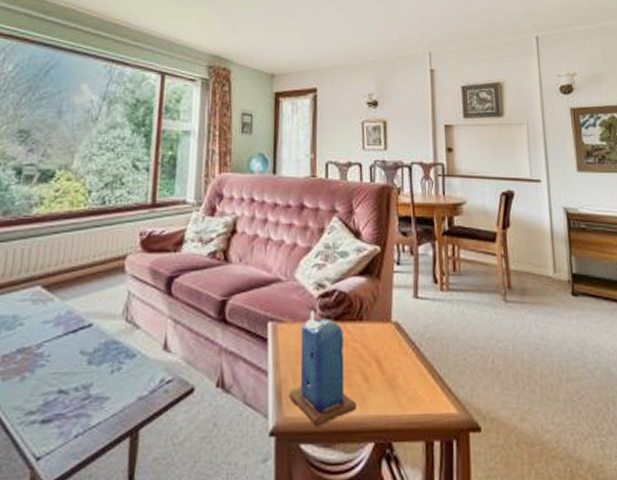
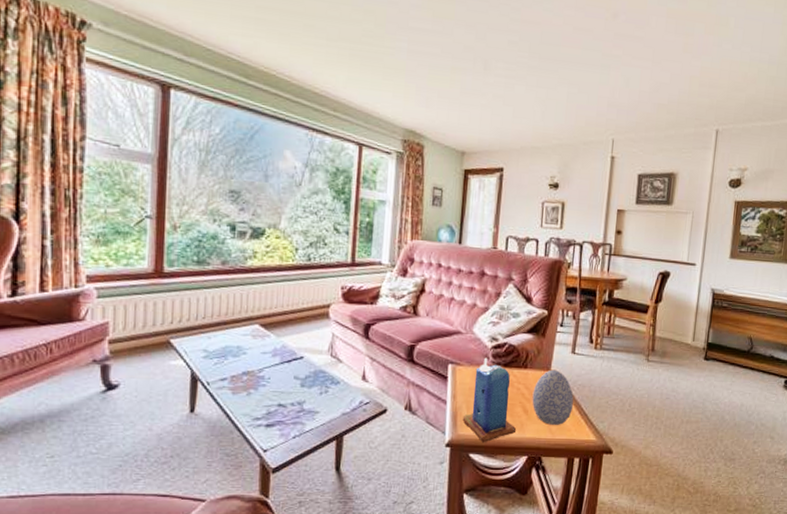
decorative egg: none [372,320,423,396] -> present [532,369,574,425]

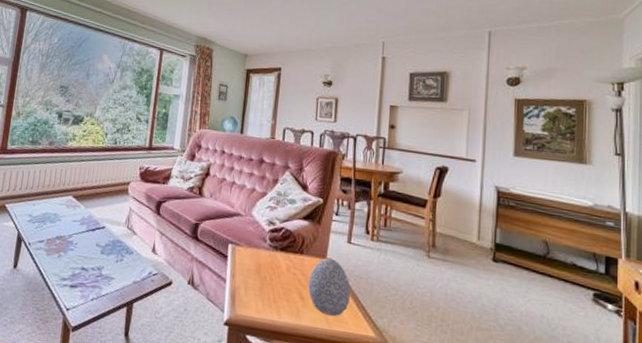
candle: present [462,357,516,443] -> none [240,240,292,326]

